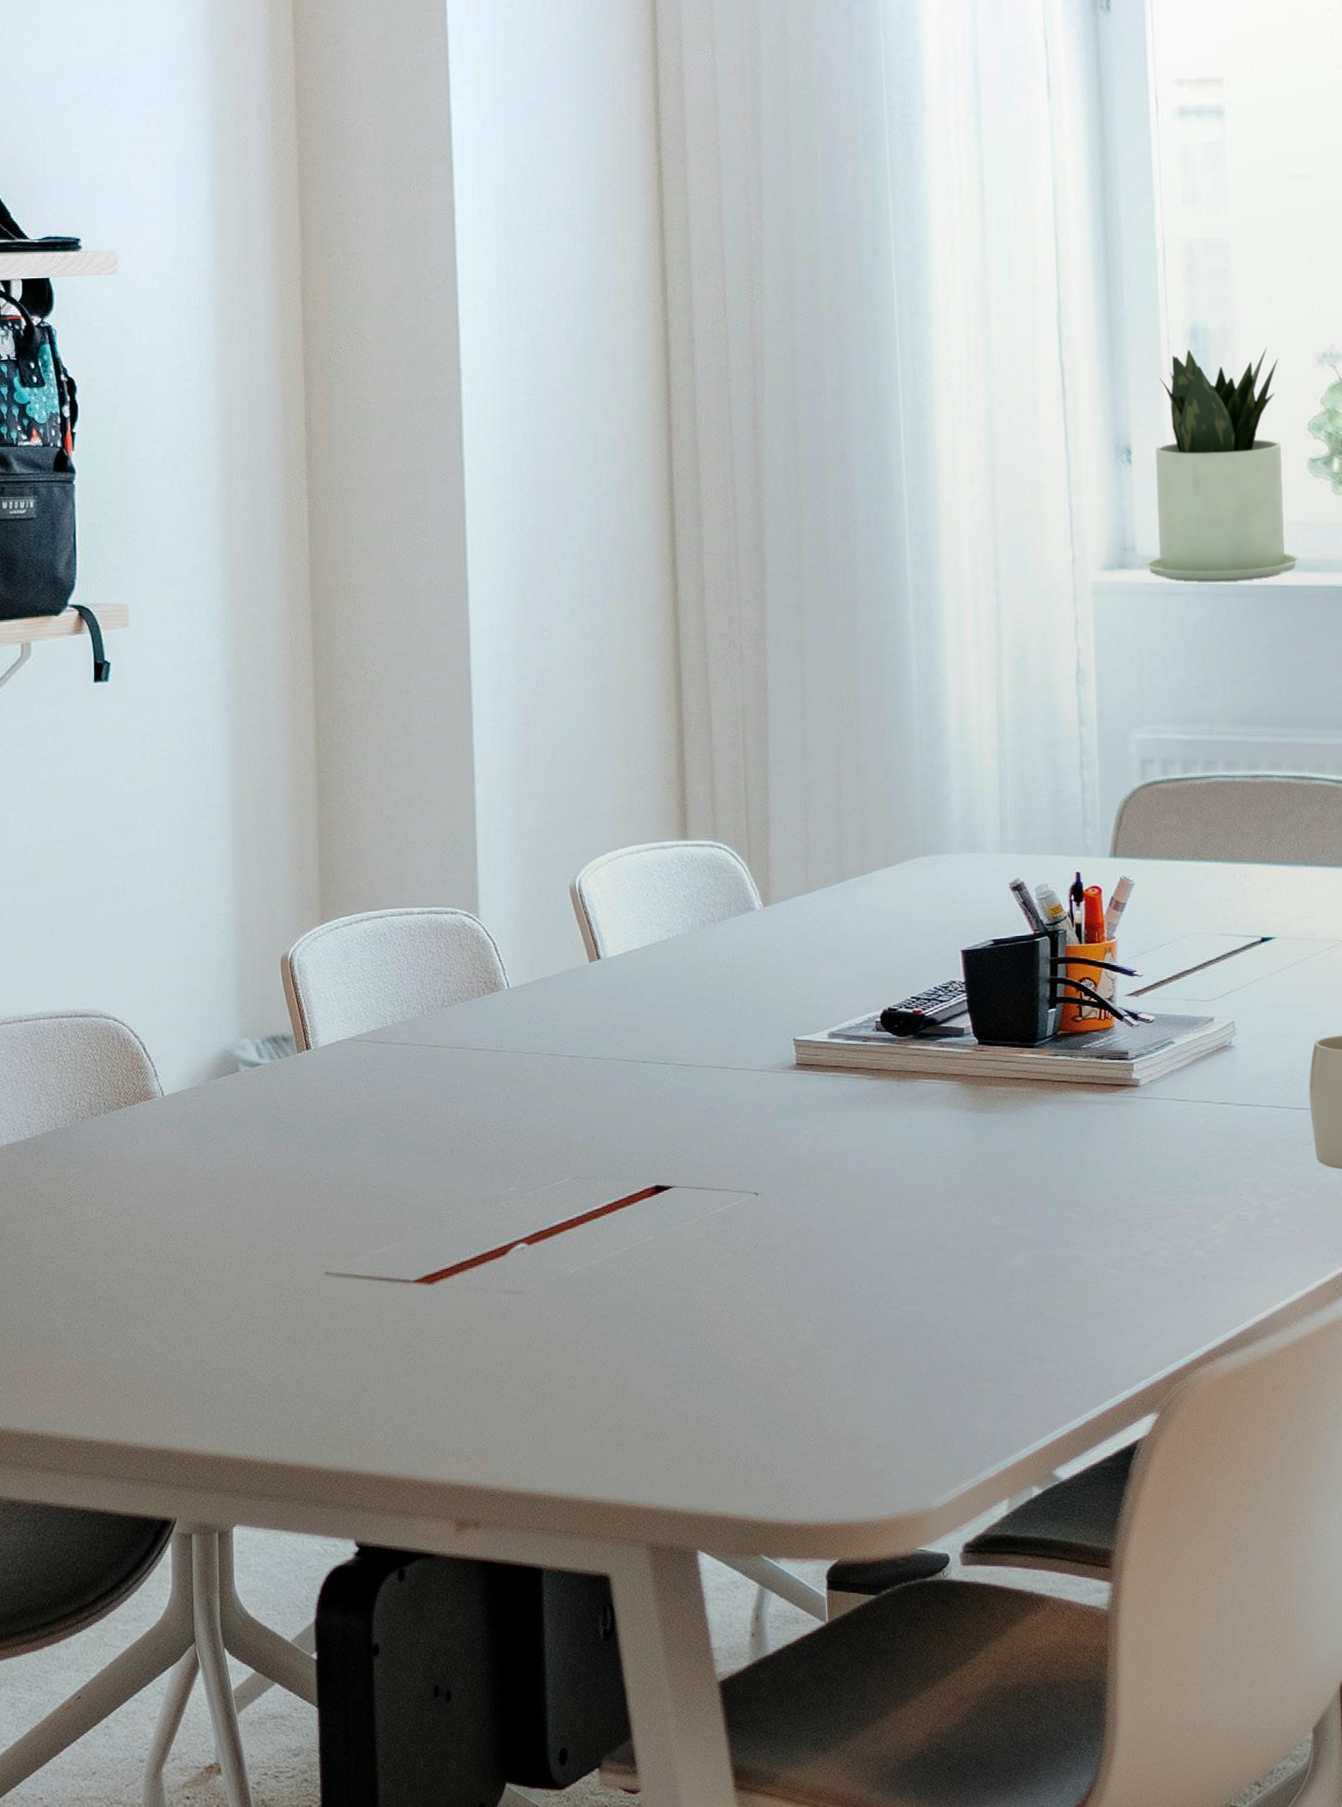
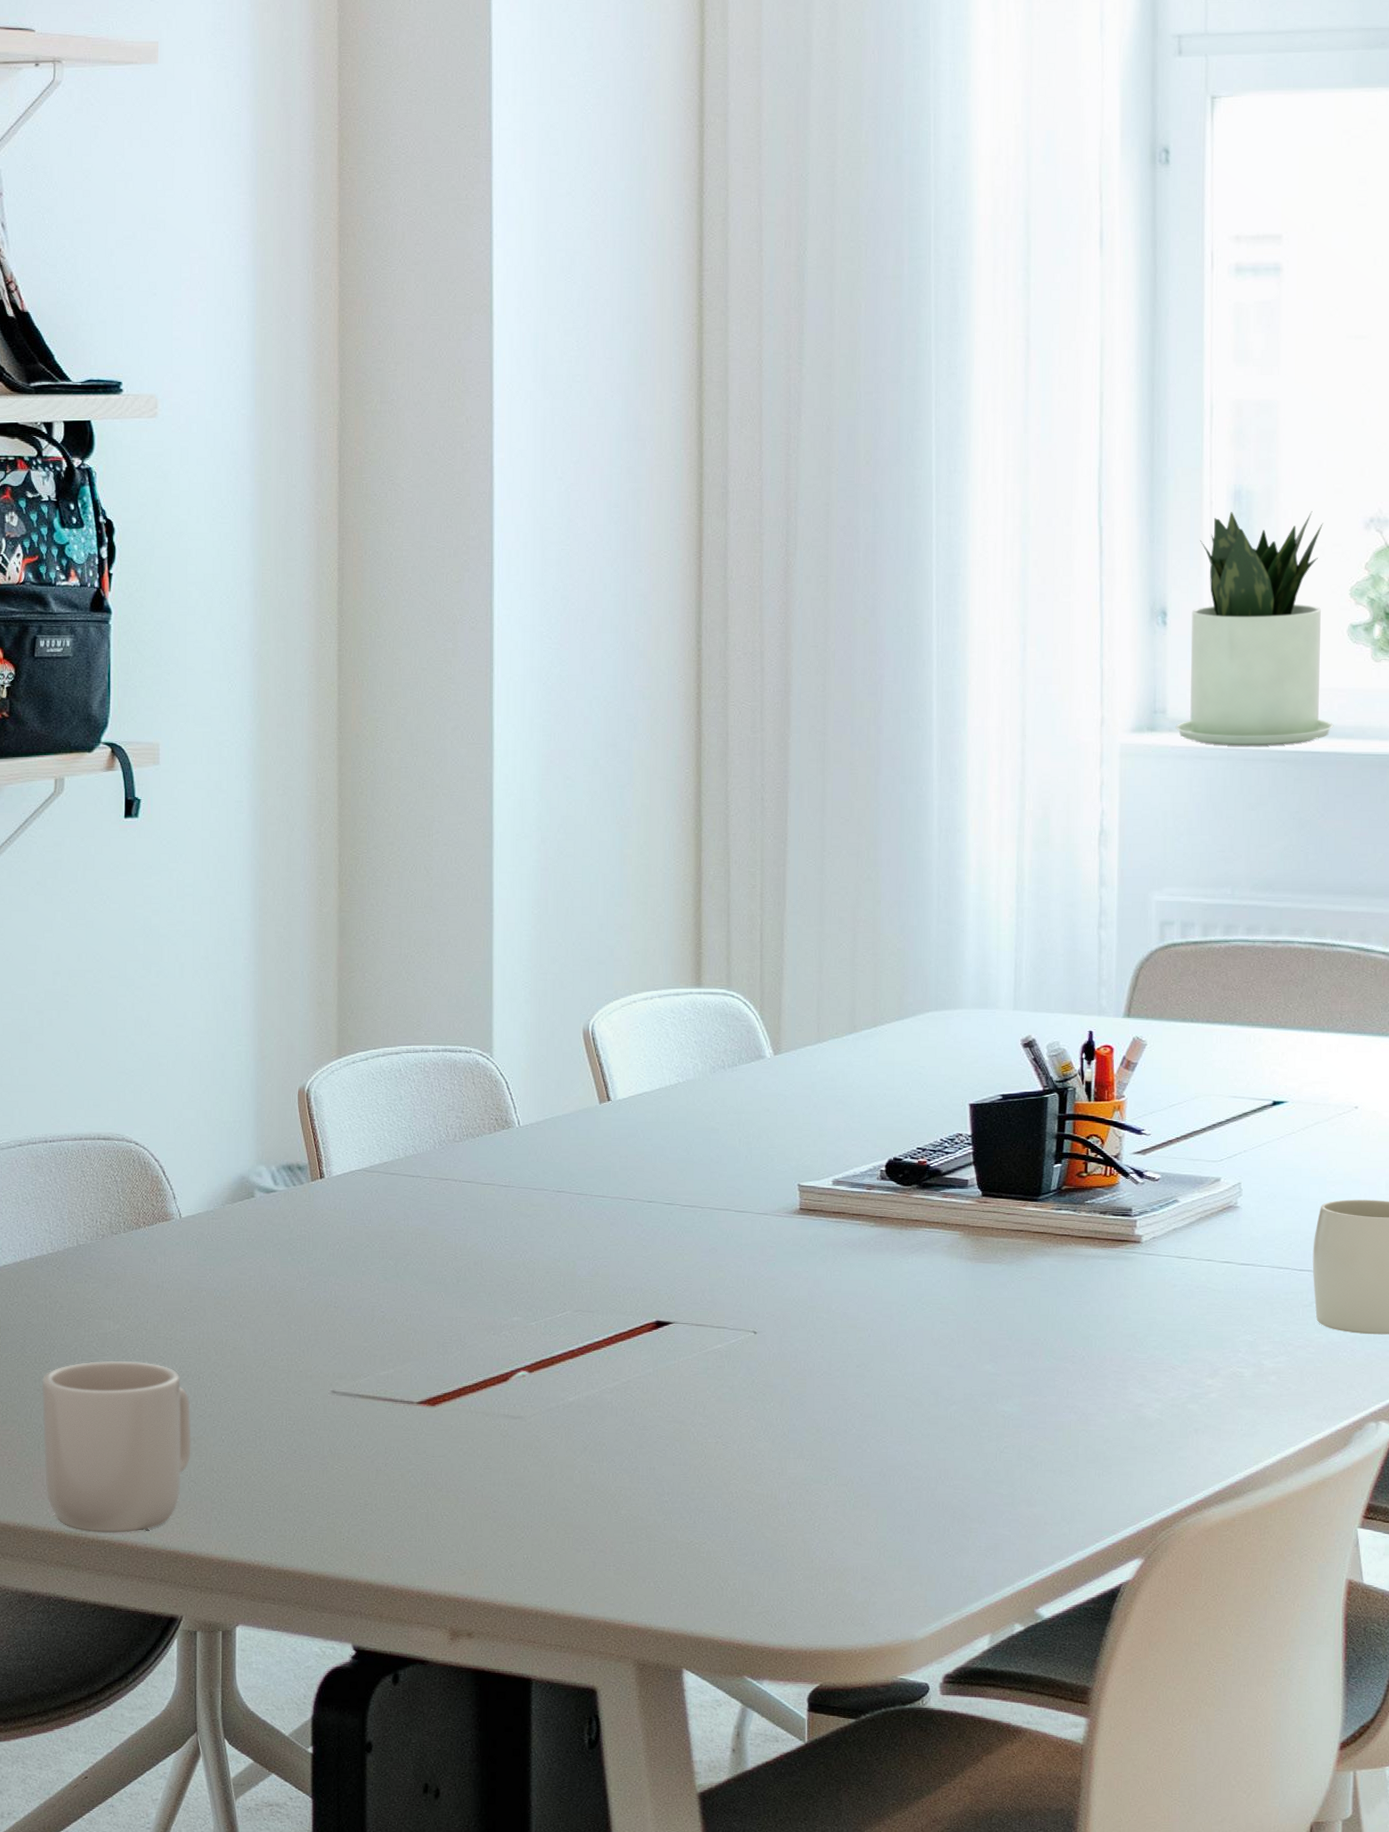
mug: none [23,1249,181,1433] -> present [42,1360,191,1533]

